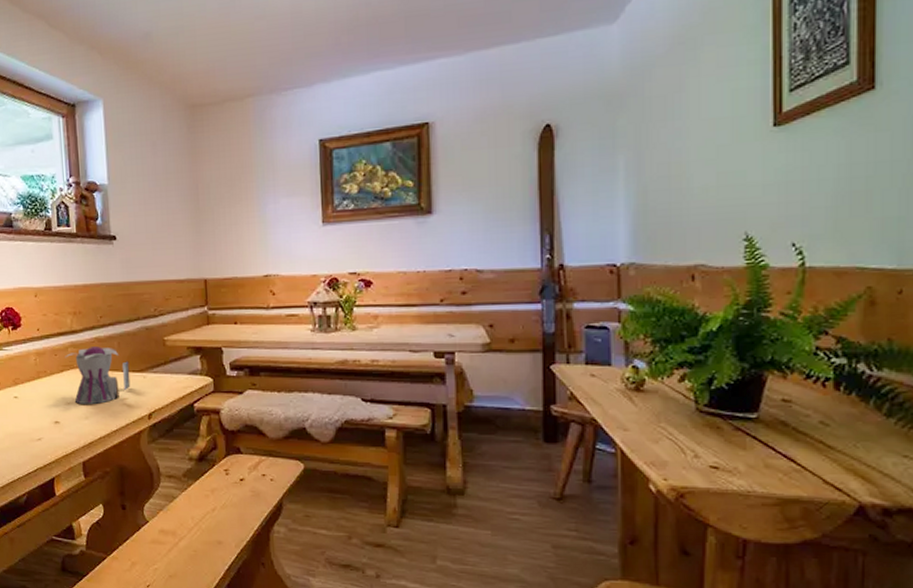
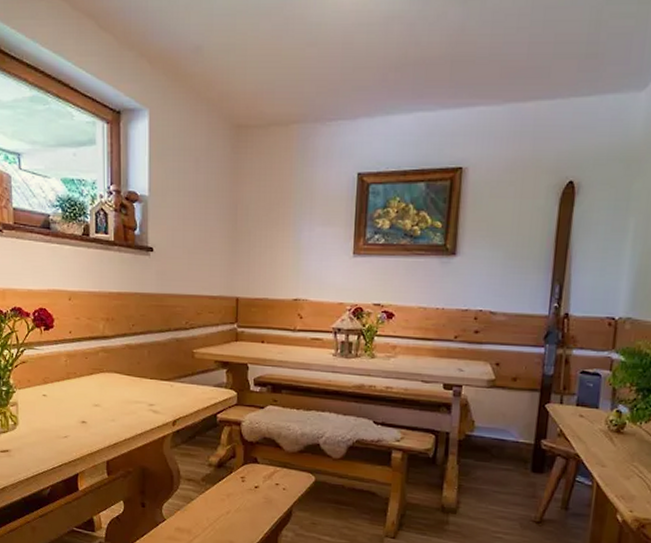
teapot: present [65,347,131,404] -> none [95,353,158,408]

